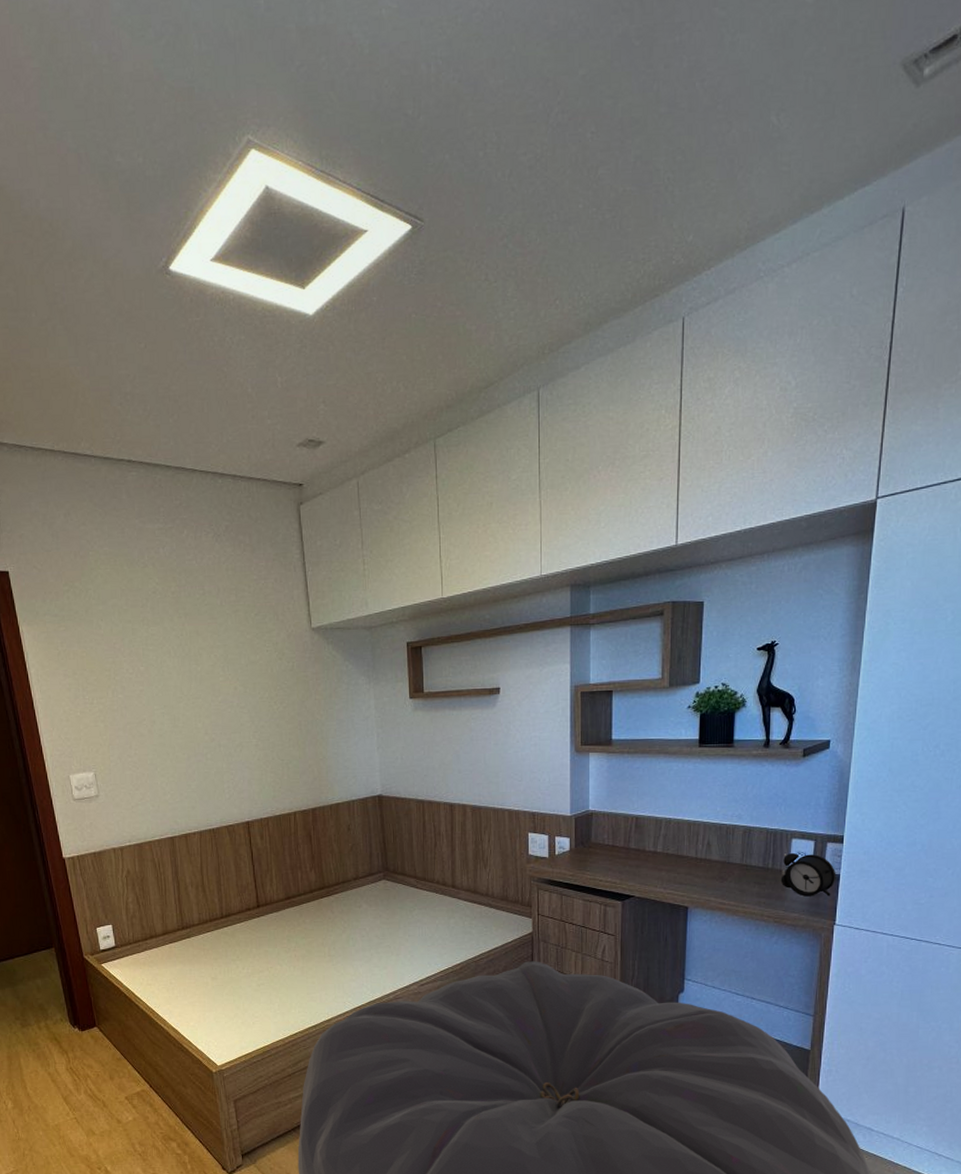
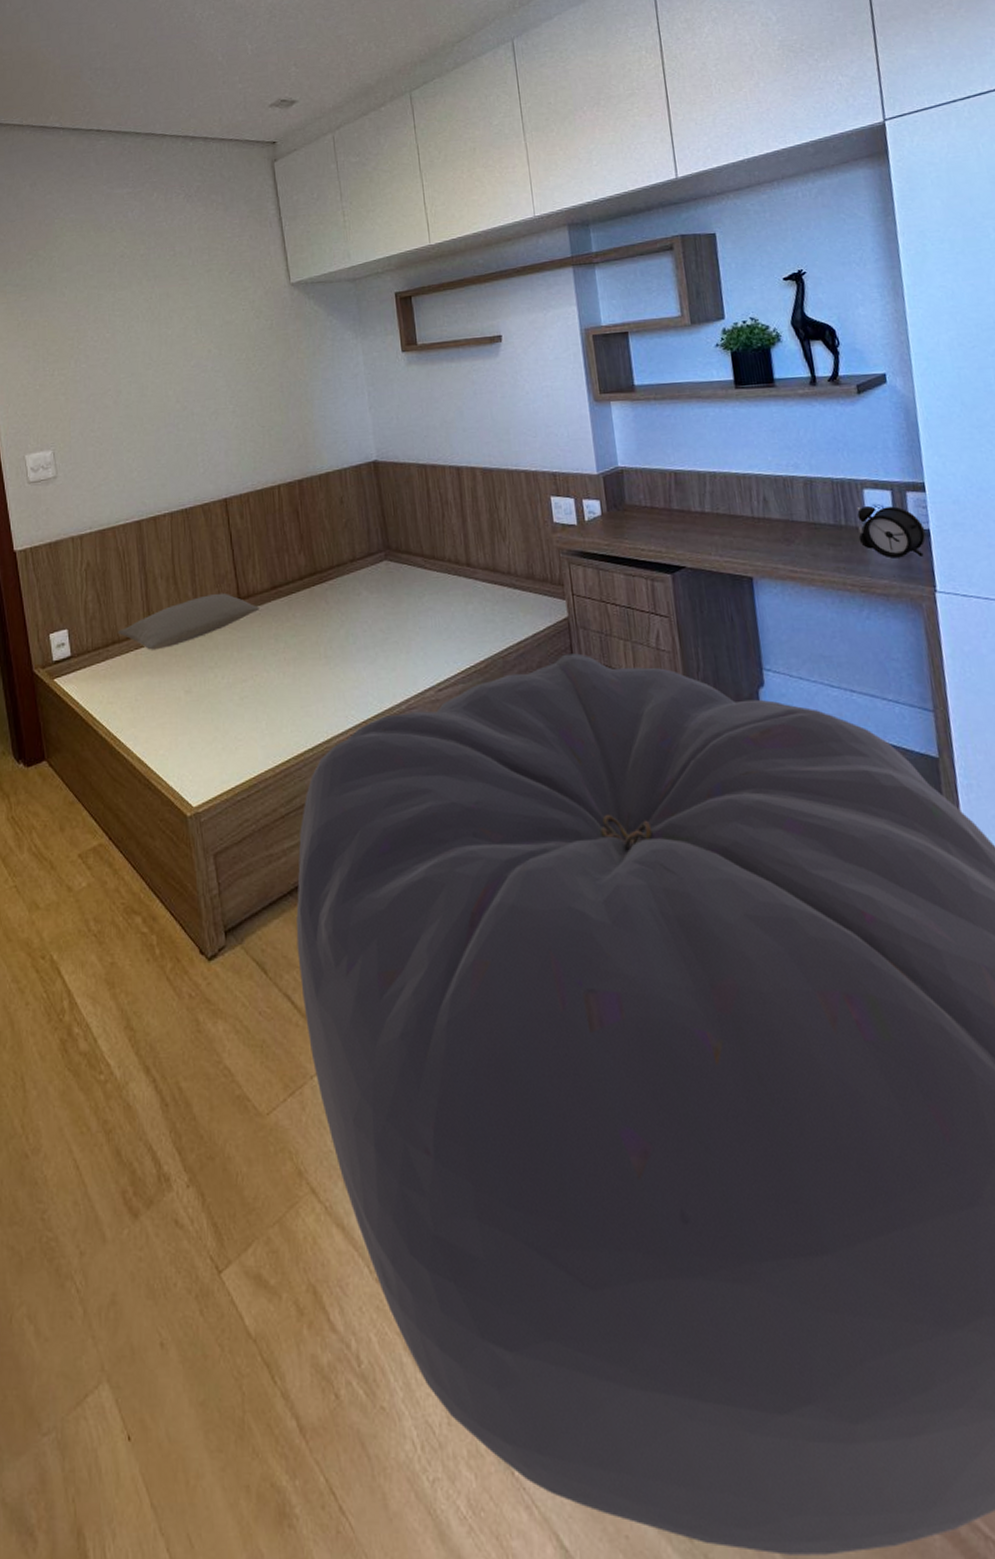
pillow: none [154,900,276,944] -> present [117,592,260,650]

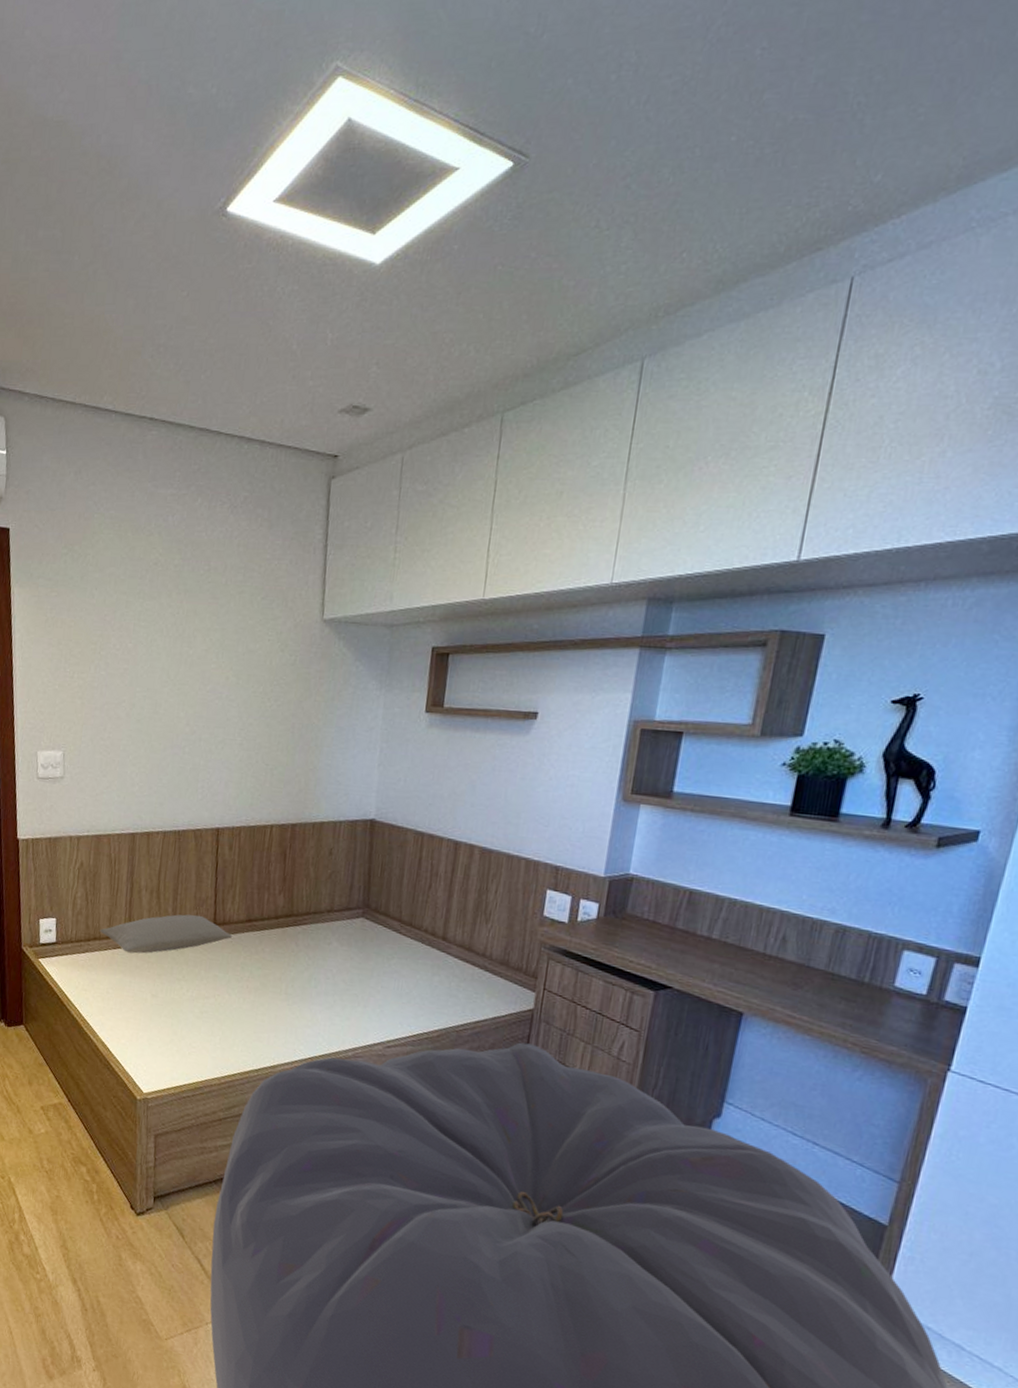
alarm clock: present [856,505,926,558] -> none [878,967,962,1033]

